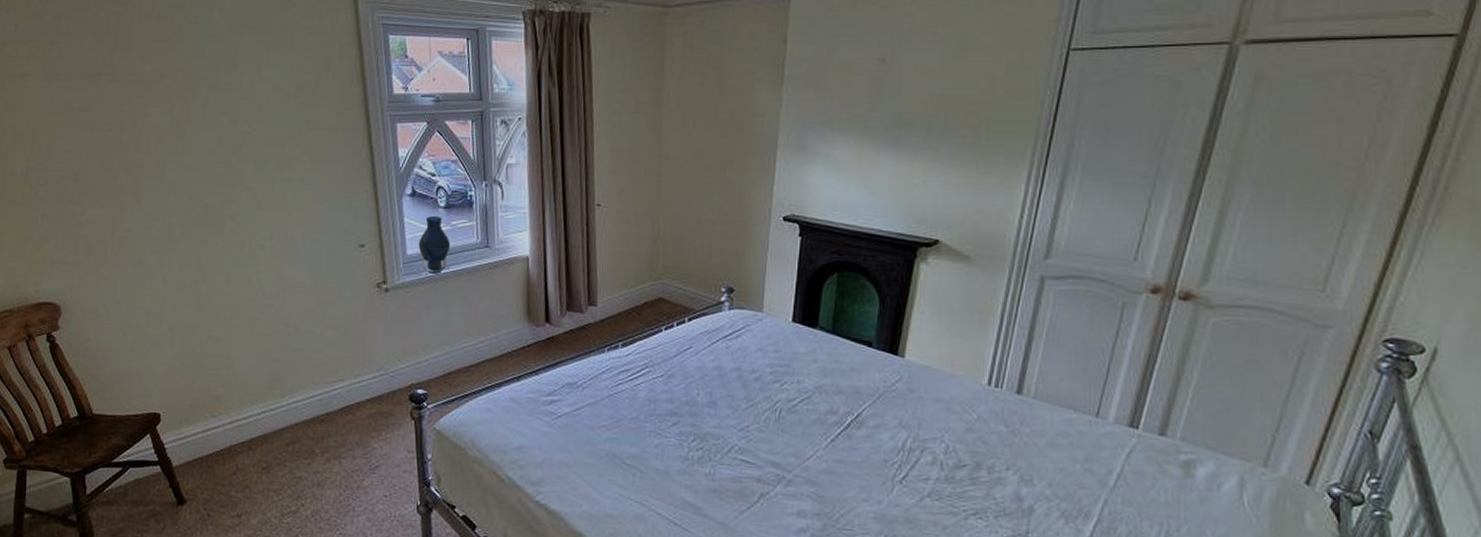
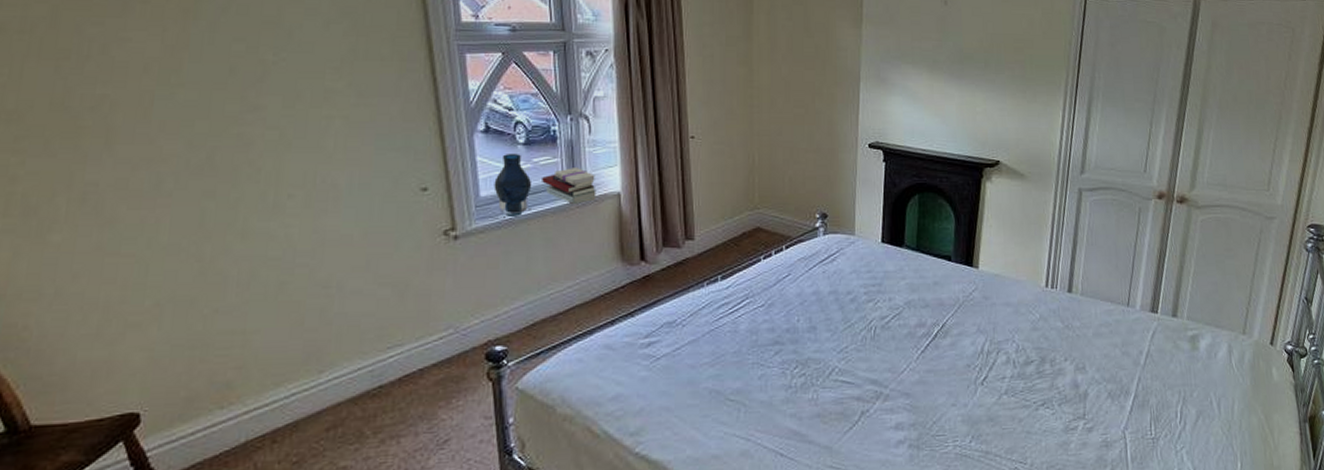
books: none [459,231,507,266] -> present [542,168,596,205]

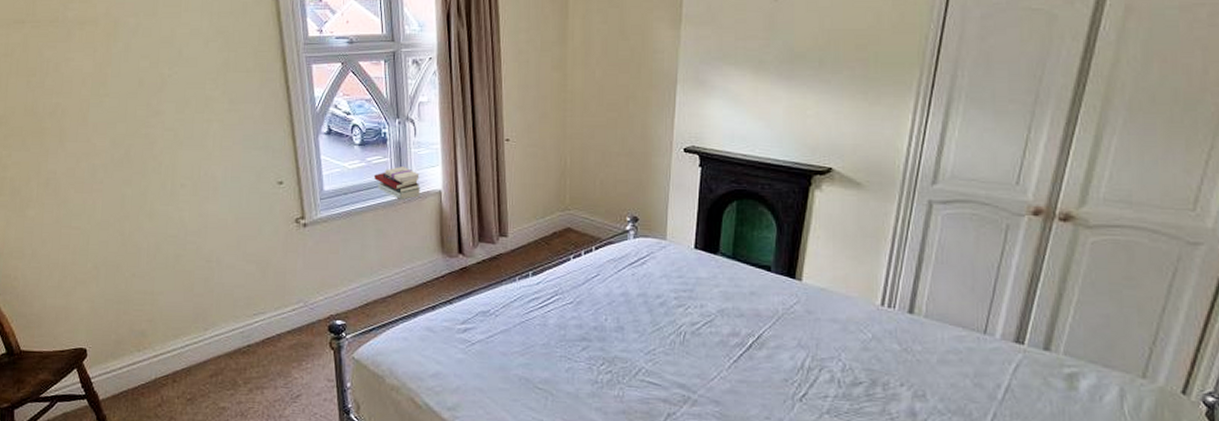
vase: present [494,153,532,218] -> none [335,152,366,210]

